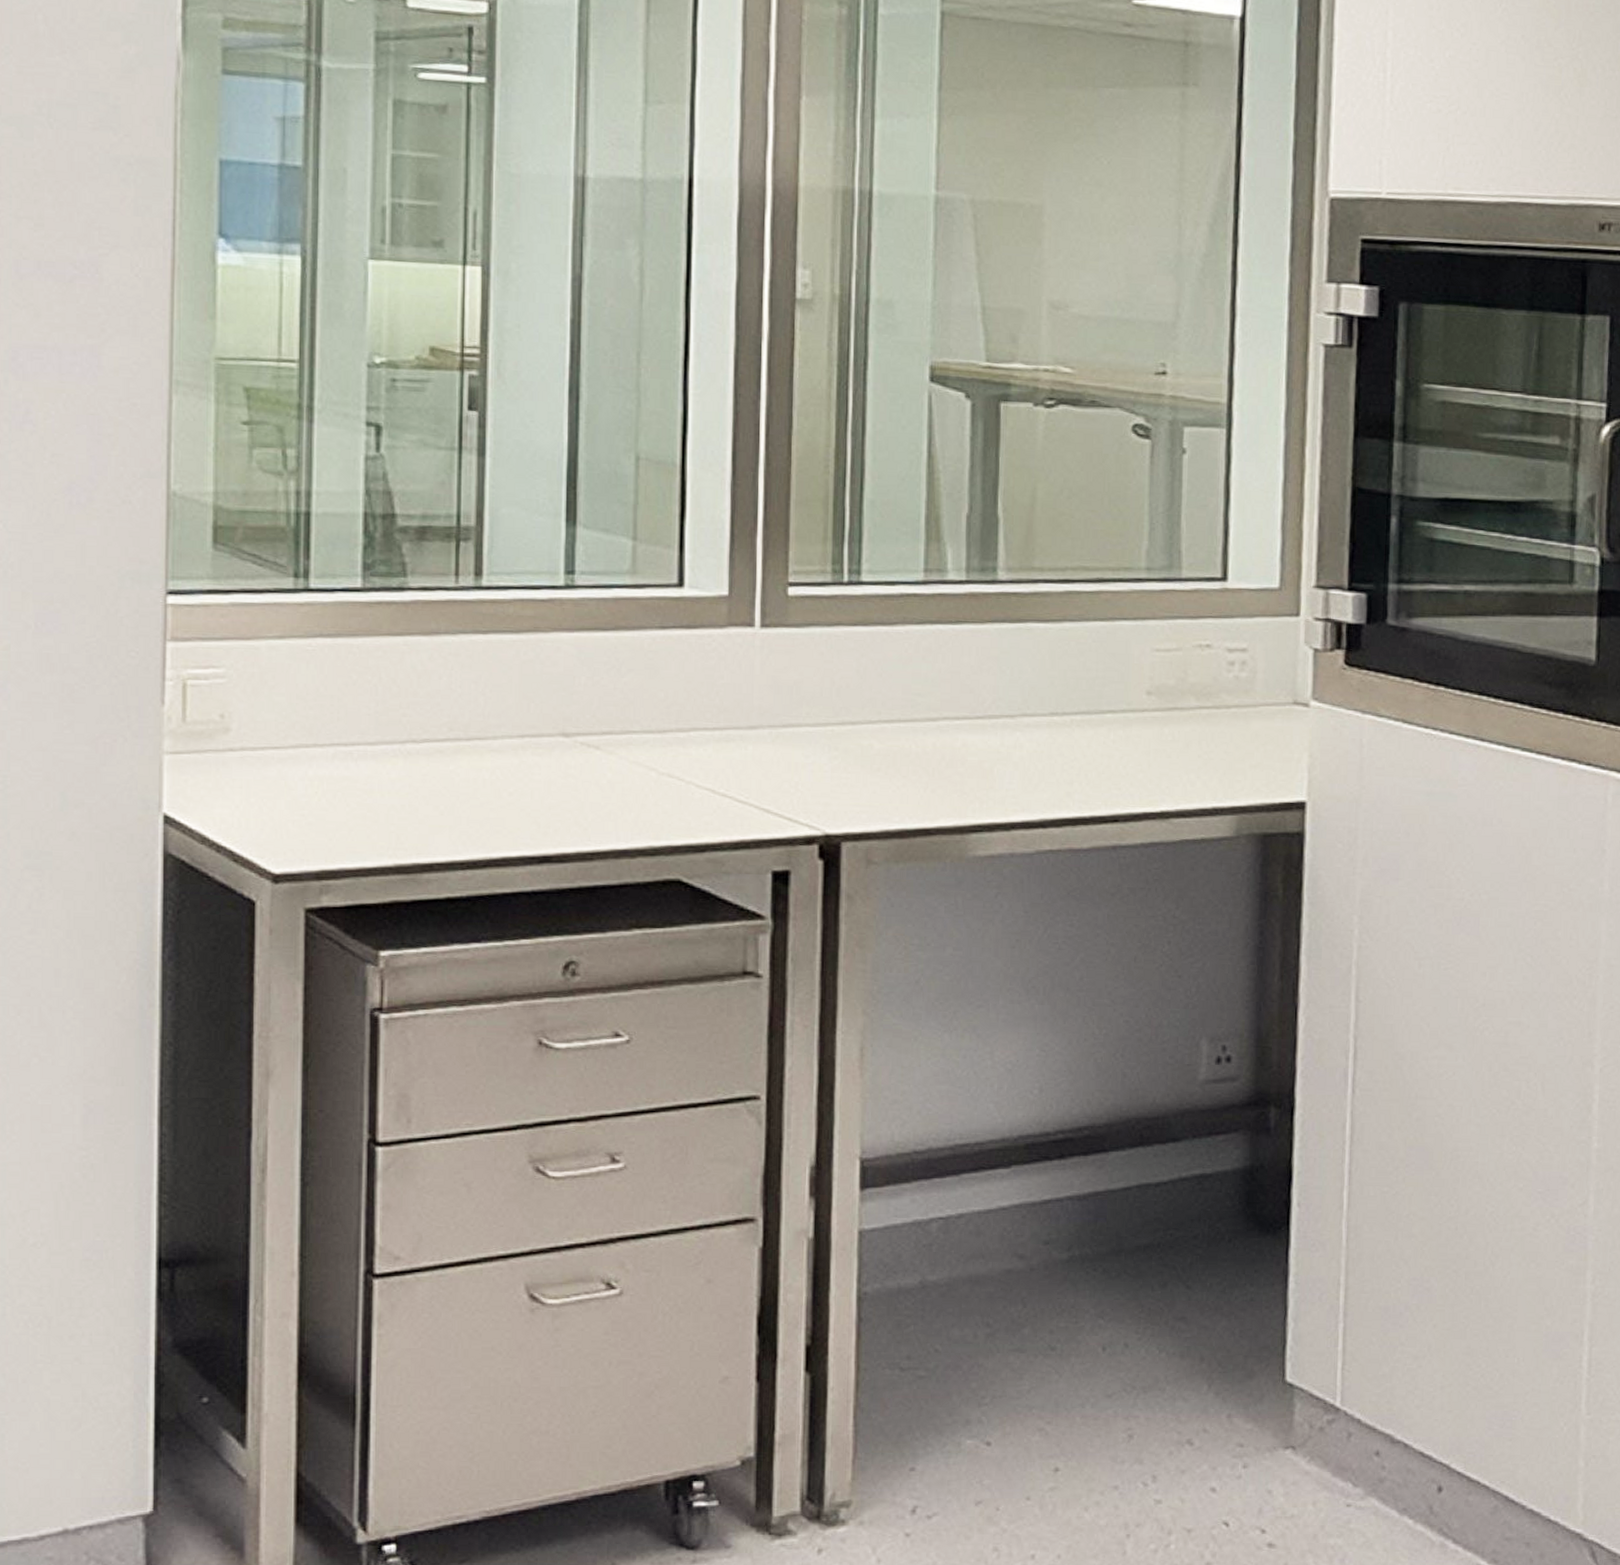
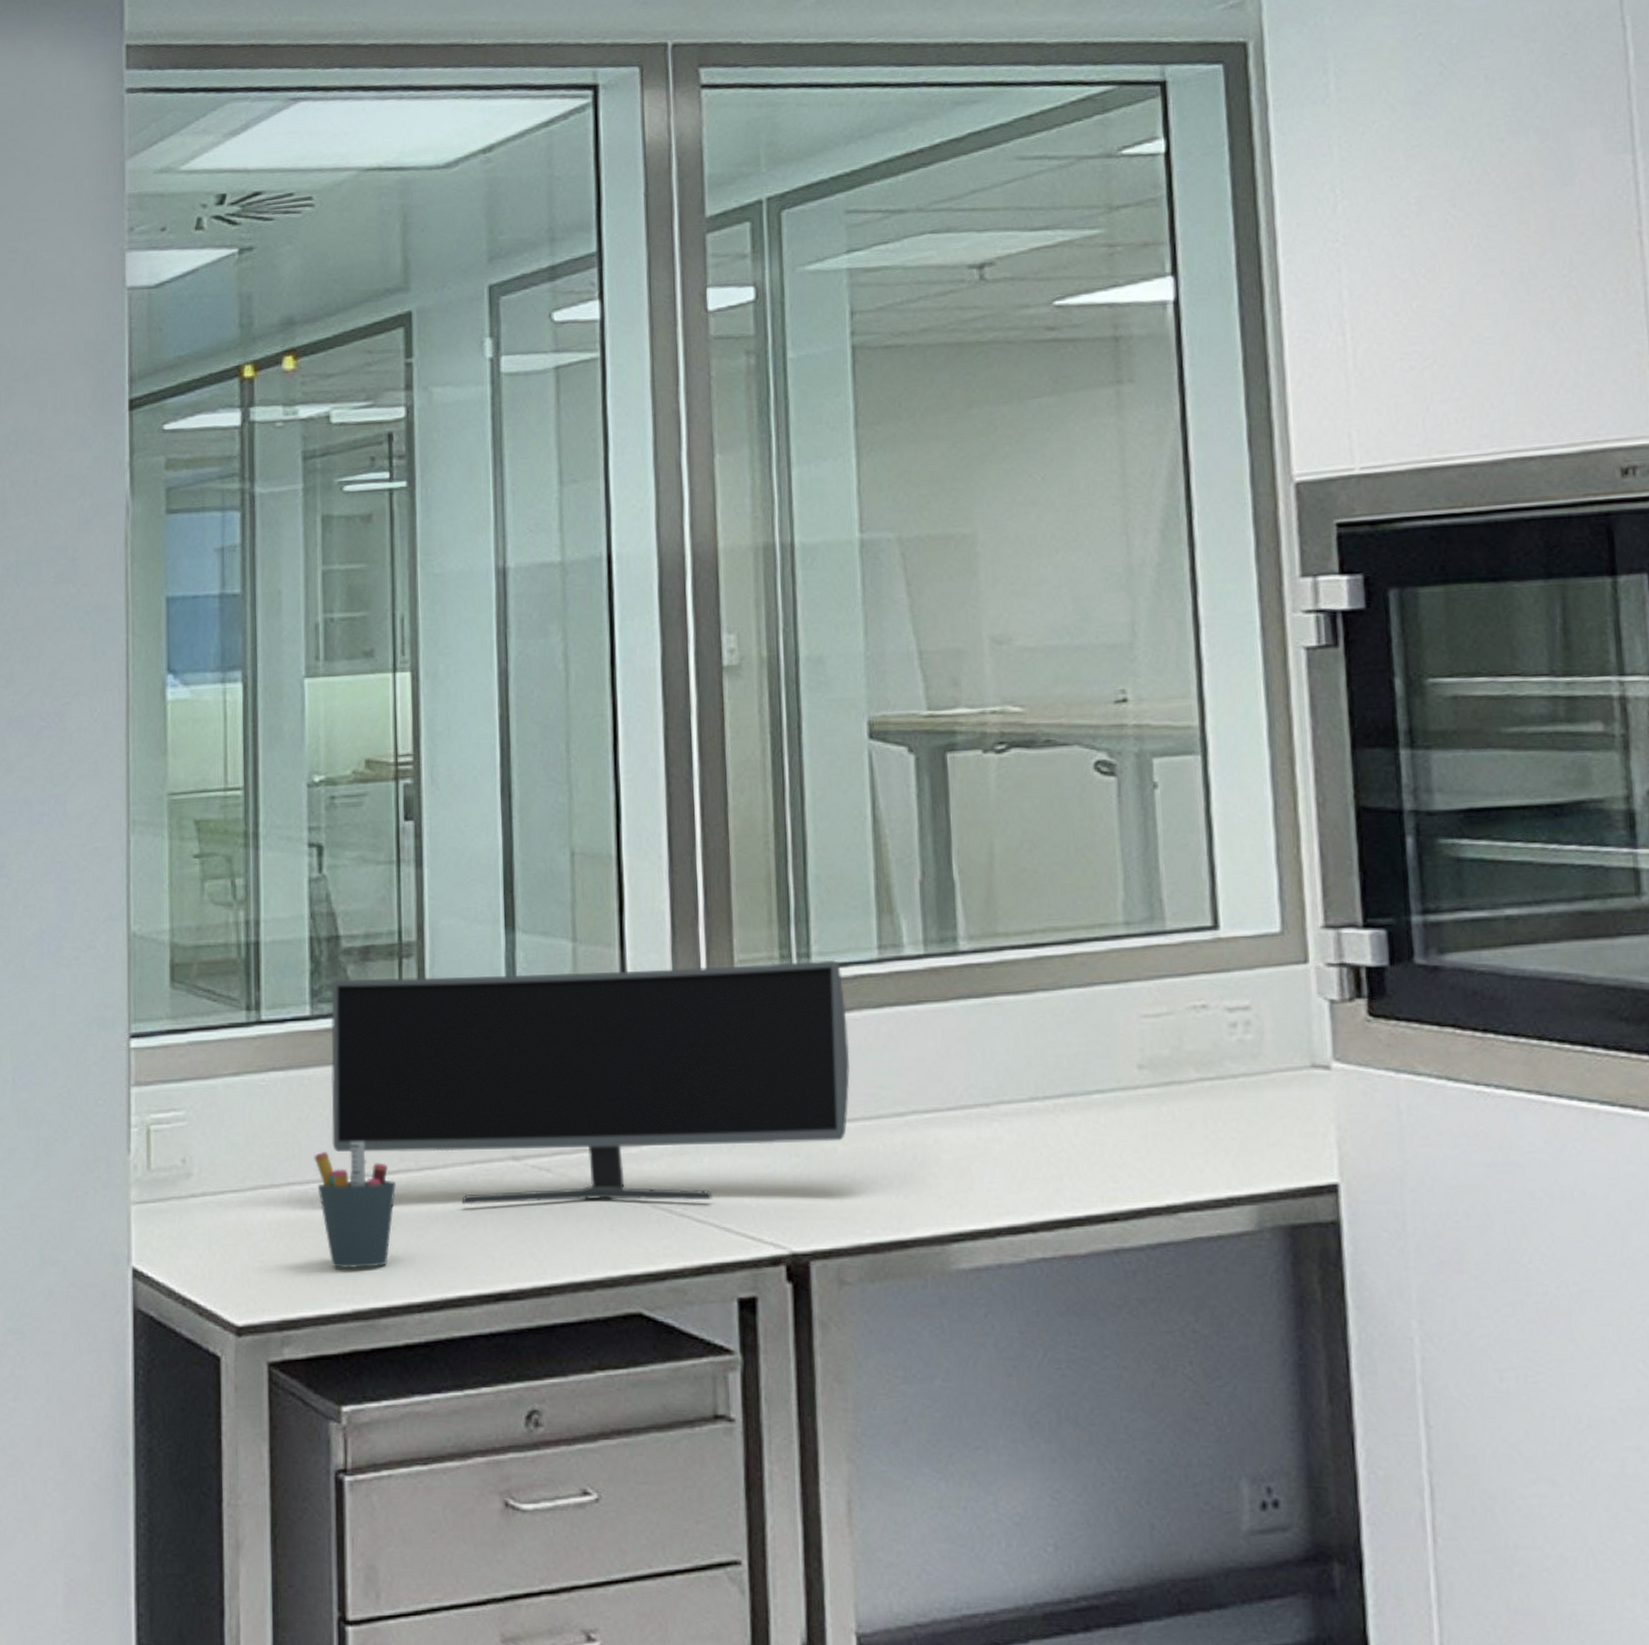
pen holder: none [360,710,444,827] -> present [314,1142,396,1268]
monitor: none [380,555,891,784] -> present [330,959,851,1205]

